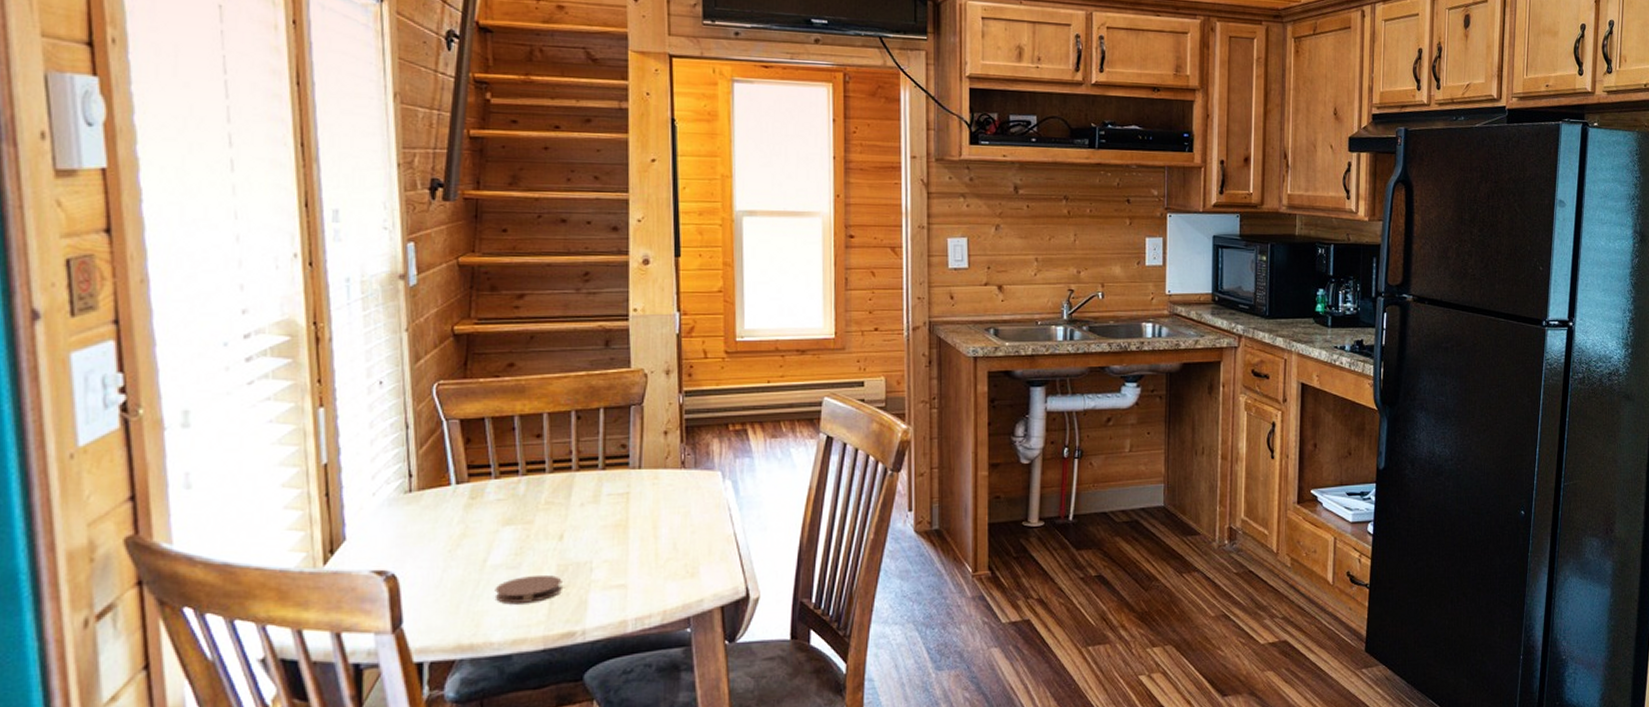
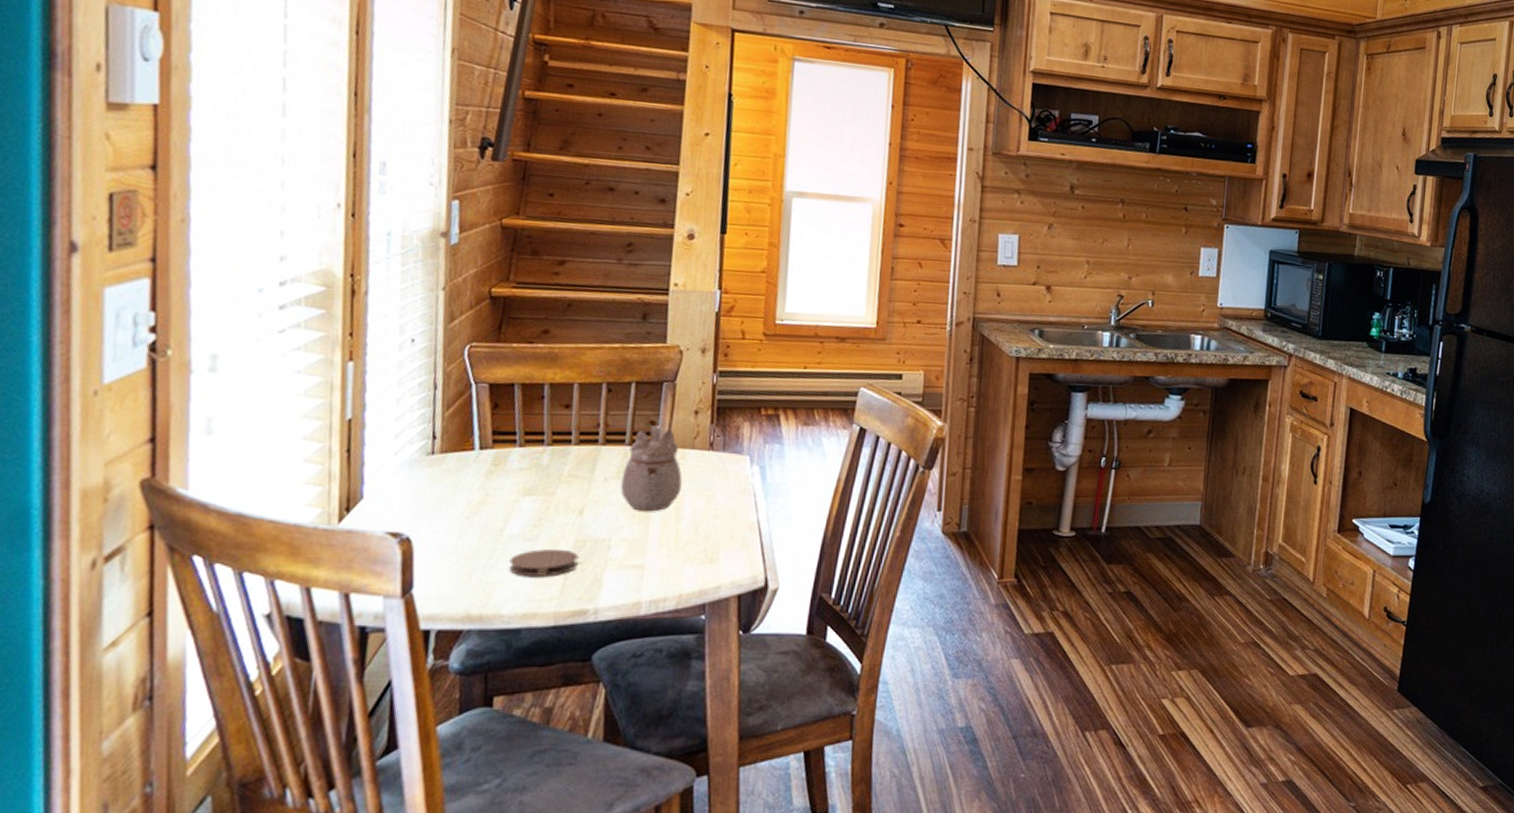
teapot: none [597,449,657,533] -> present [620,426,683,512]

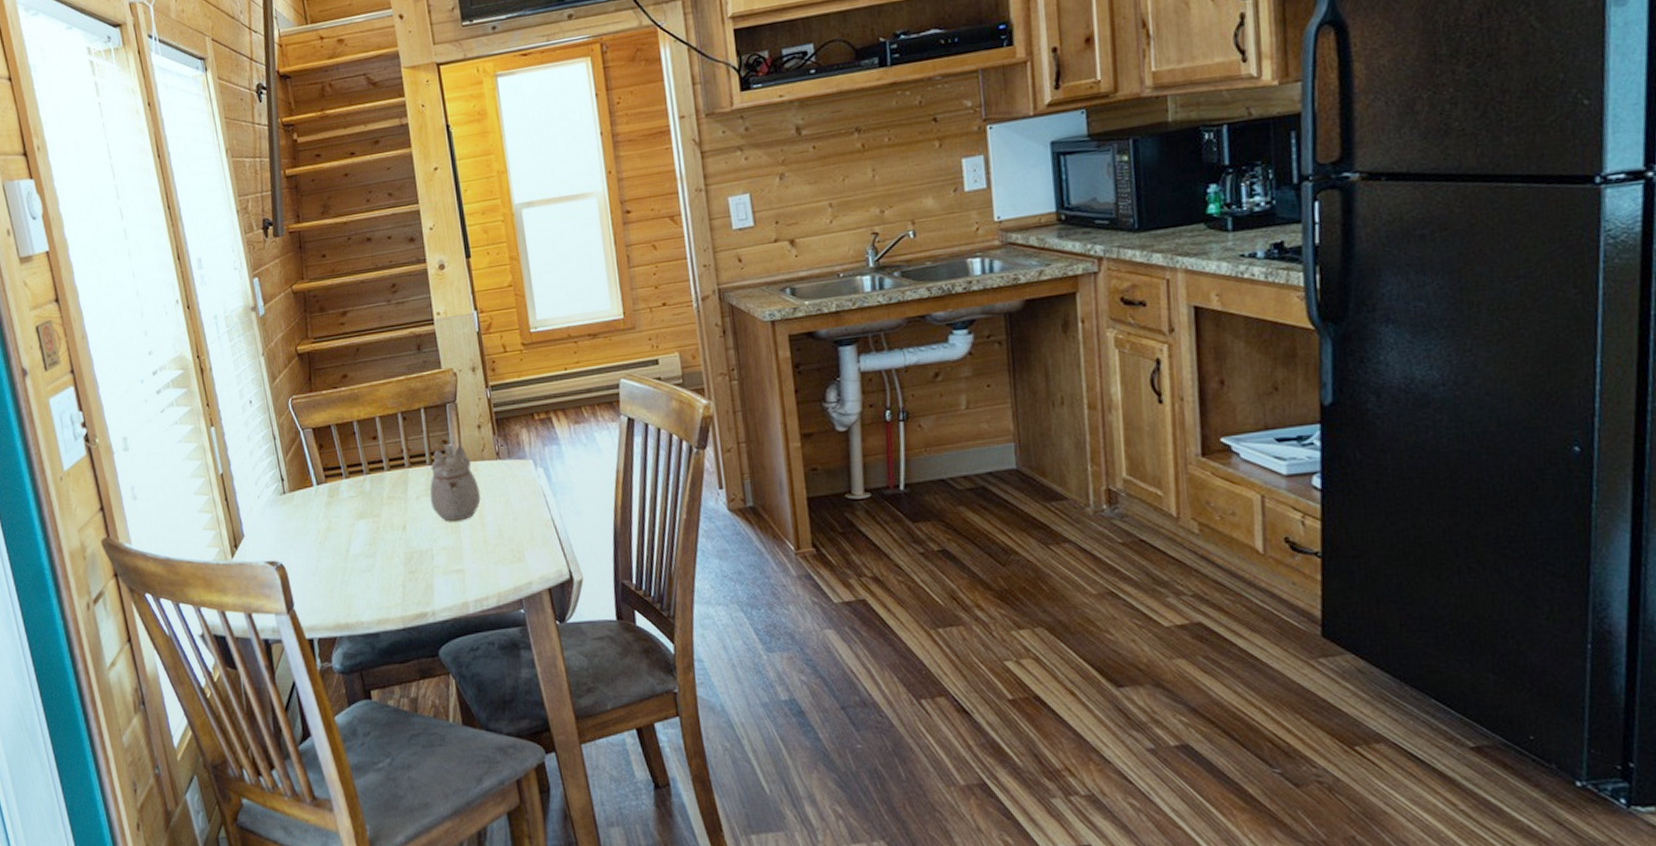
coaster: present [508,548,579,577] -> none [358,562,411,589]

